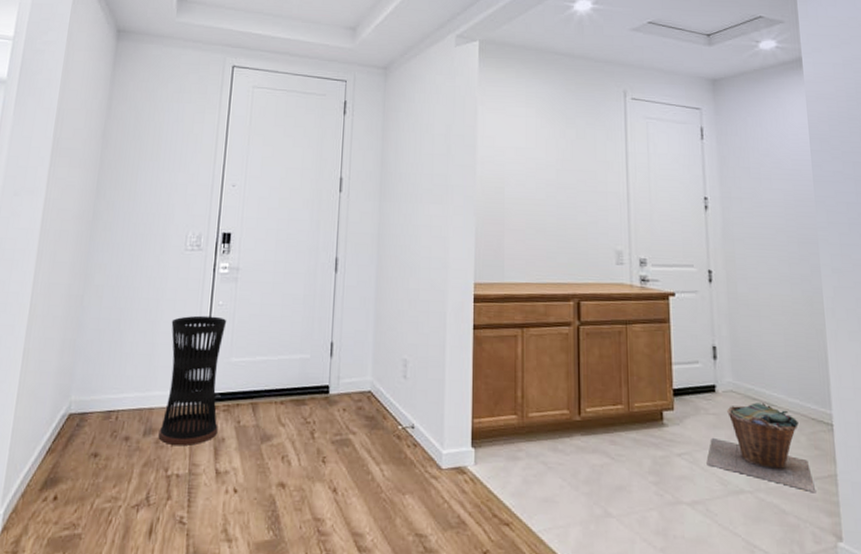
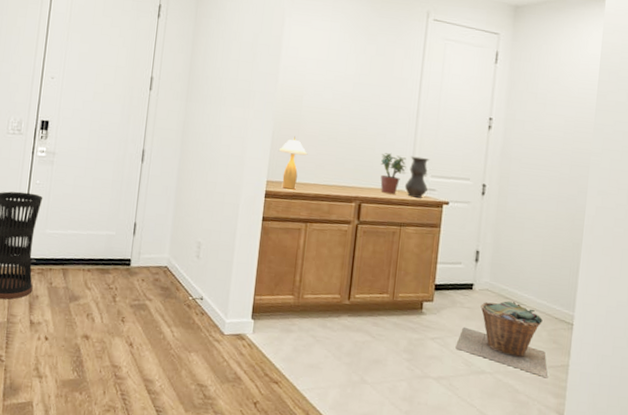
table lamp: none [484,232,516,291] -> present [278,137,308,190]
potted plant: none [596,242,624,289] -> present [380,152,406,195]
vase: none [624,244,650,291] -> present [404,156,430,198]

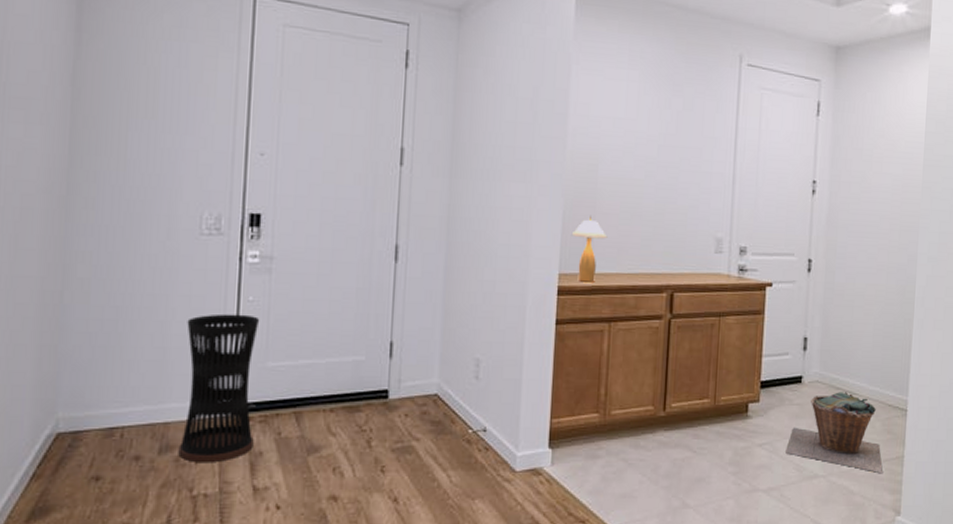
potted plant: present [380,152,406,195] -> none [694,228,723,280]
vase: present [404,156,430,198] -> none [722,231,750,281]

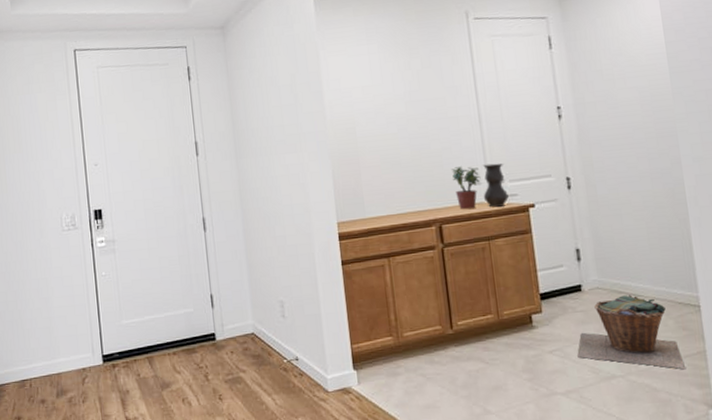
umbrella stand: present [178,313,260,462] -> none [62,286,122,402]
table lamp: present [571,216,608,282] -> none [342,171,374,227]
potted plant: none [694,228,723,280] -> present [452,165,481,210]
vase: none [722,231,750,281] -> present [483,163,509,207]

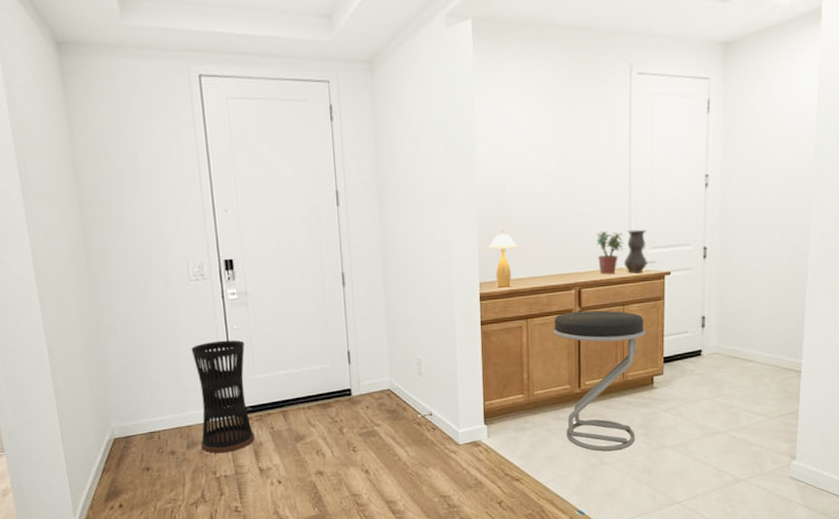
umbrella stand: none [62,286,122,402] -> present [191,340,255,453]
table lamp: none [342,171,374,227] -> present [487,231,519,288]
stool: none [416,246,520,399] -> present [552,310,645,452]
laundry basket: present [577,295,686,370] -> none [689,360,779,427]

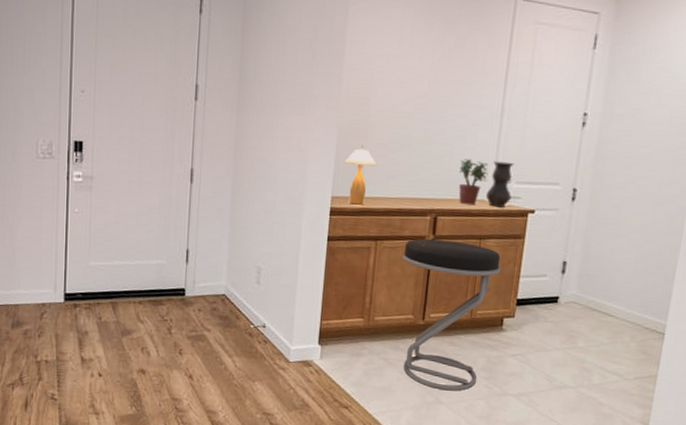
umbrella stand: present [191,340,255,453] -> none [26,222,84,337]

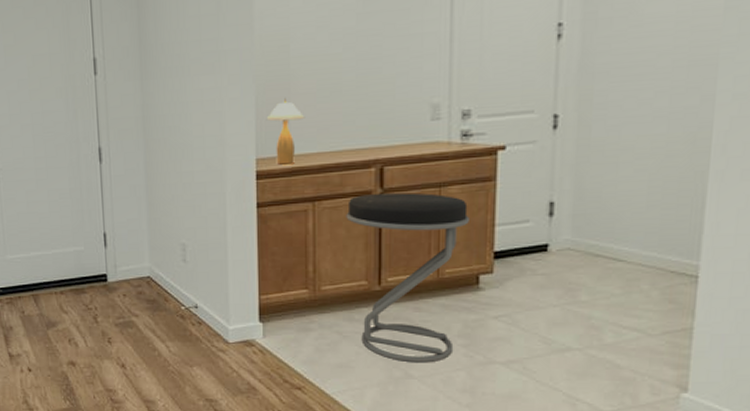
potted plant: present [458,158,488,206] -> none [405,95,441,150]
vase: present [485,161,515,207] -> none [441,93,475,148]

